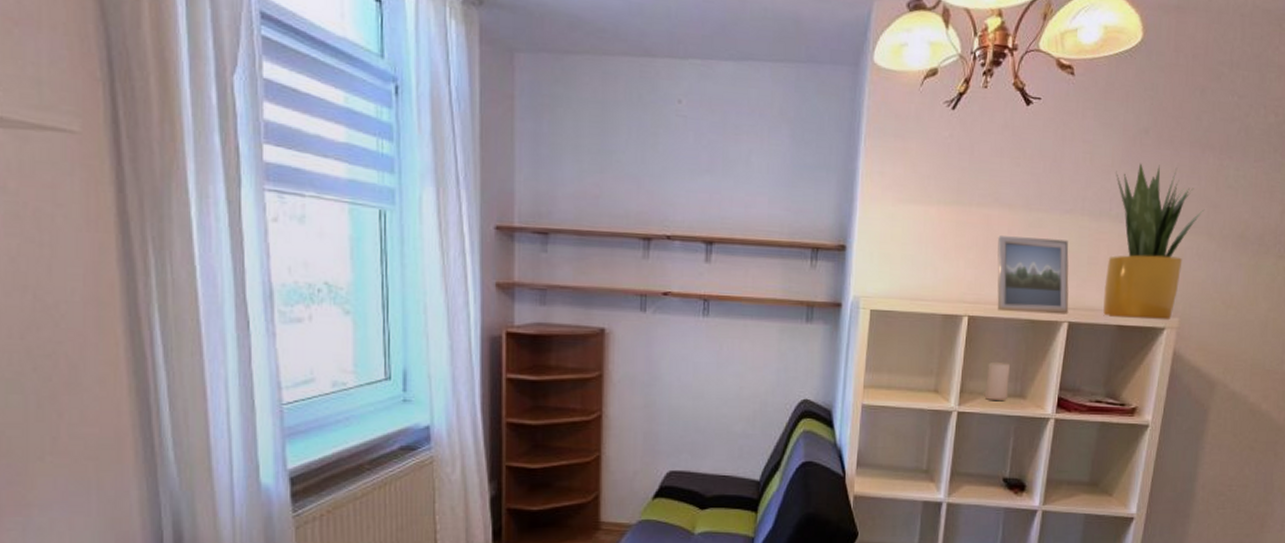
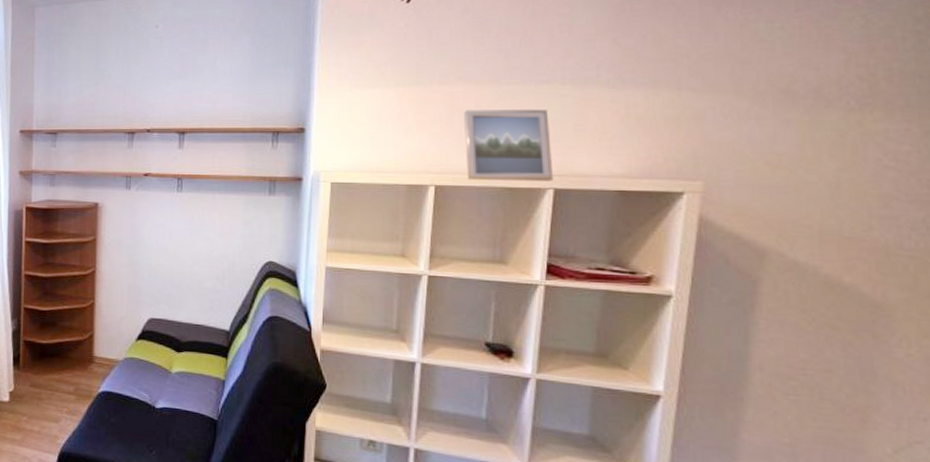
candle: present [984,361,1010,402] -> none [457,228,486,267]
planter: present [1103,163,1205,321] -> none [597,27,728,184]

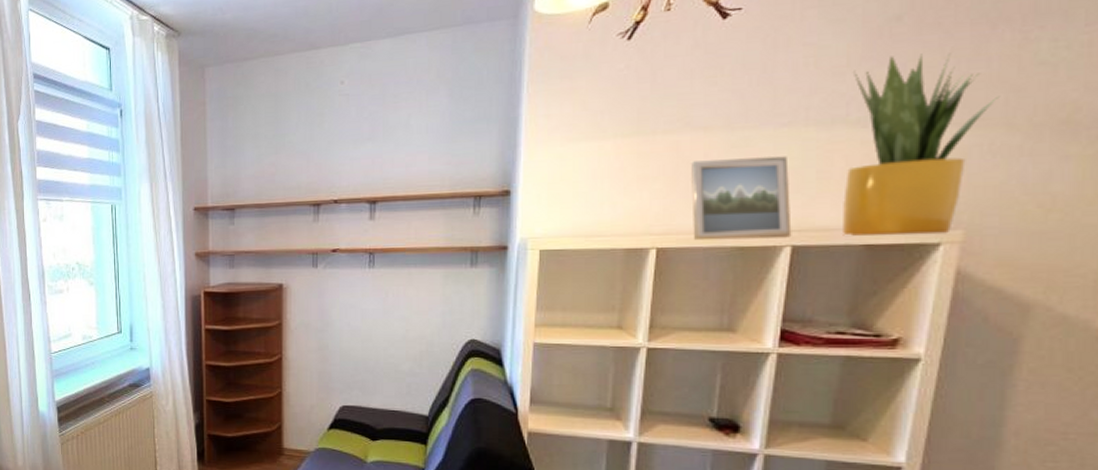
planter: none [597,27,728,184] -> present [843,53,1001,237]

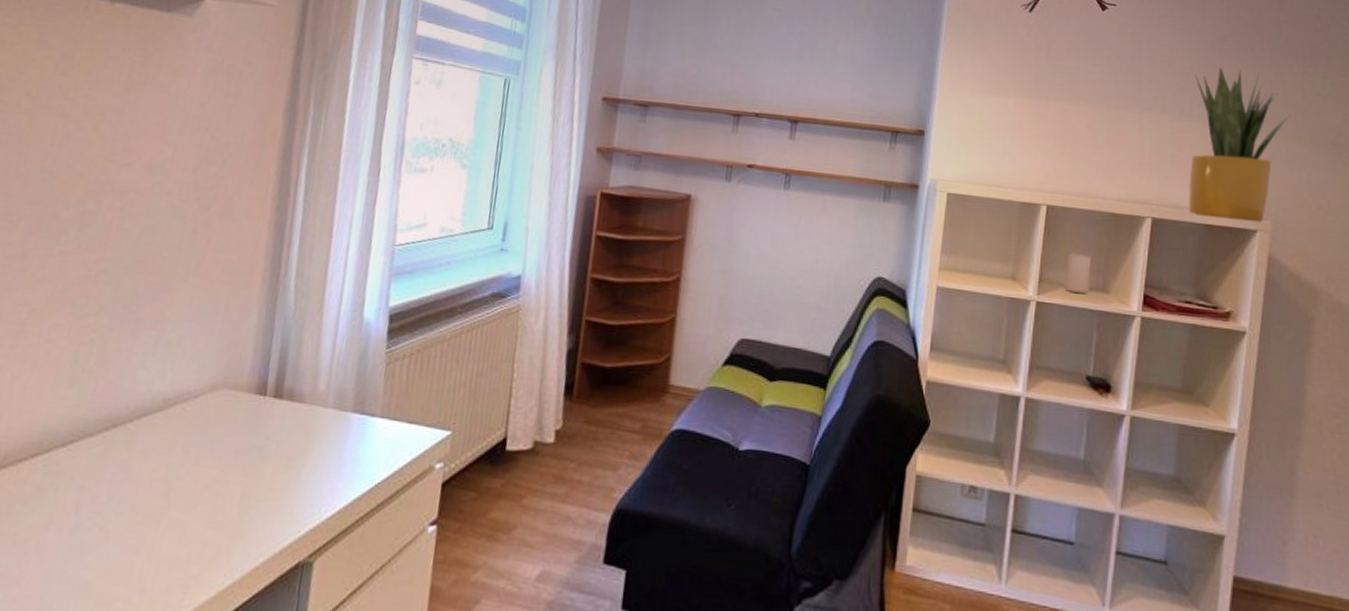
candle: none [680,293,713,336] -> present [1064,252,1091,295]
picture frame: present [690,156,792,241] -> none [1075,129,1152,210]

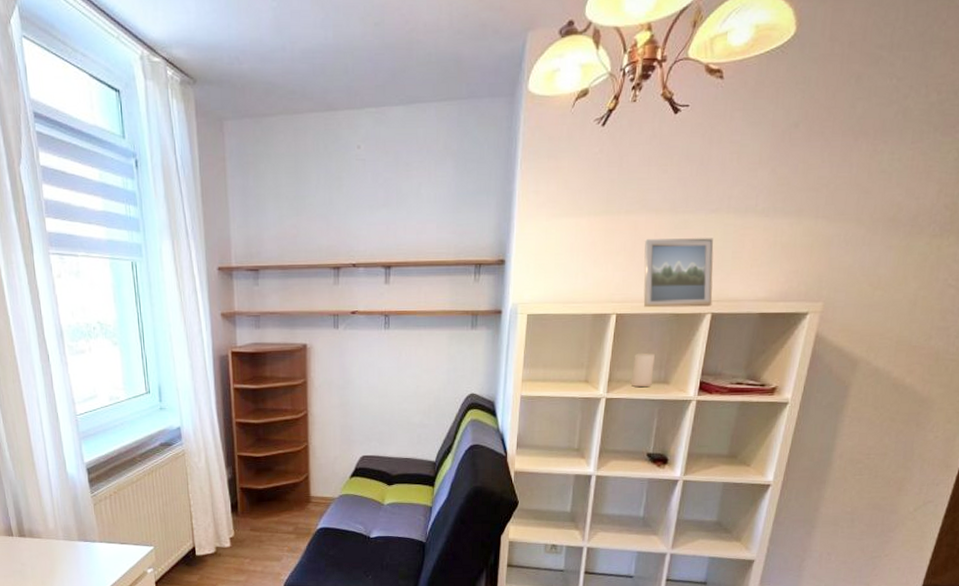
picture frame: none [1075,129,1152,210] -> present [643,238,714,308]
planter: present [1189,67,1292,223] -> none [746,157,855,307]

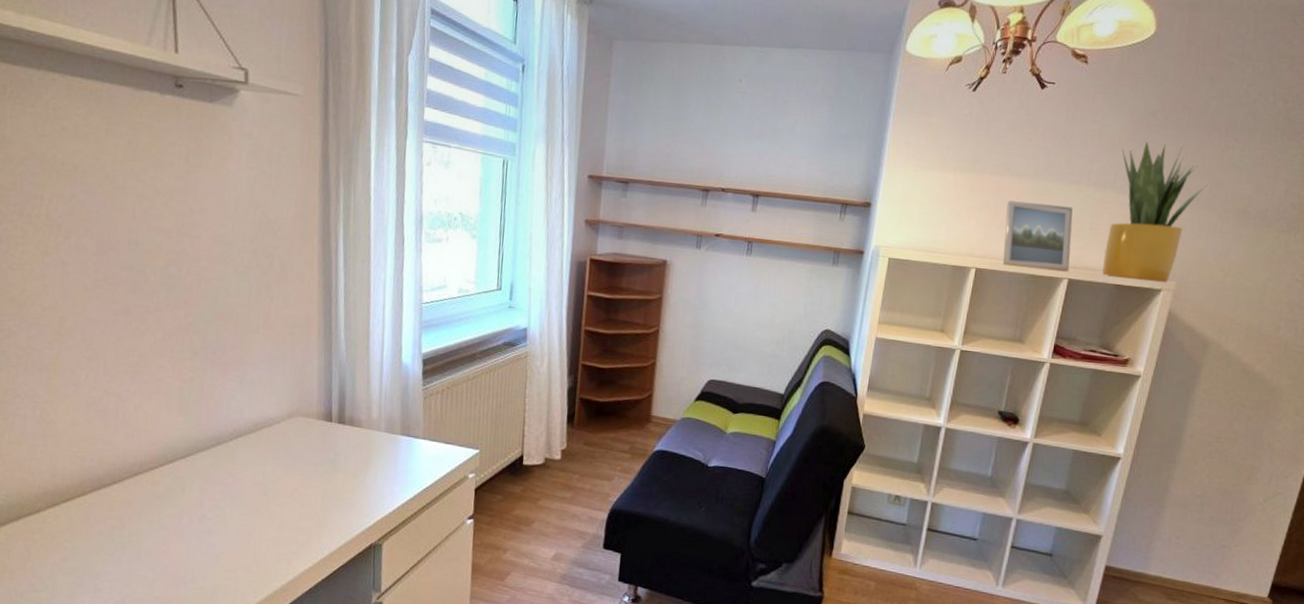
candle: present [630,352,655,388] -> none [985,309,1011,344]
planter: none [746,157,855,307] -> present [1102,142,1208,283]

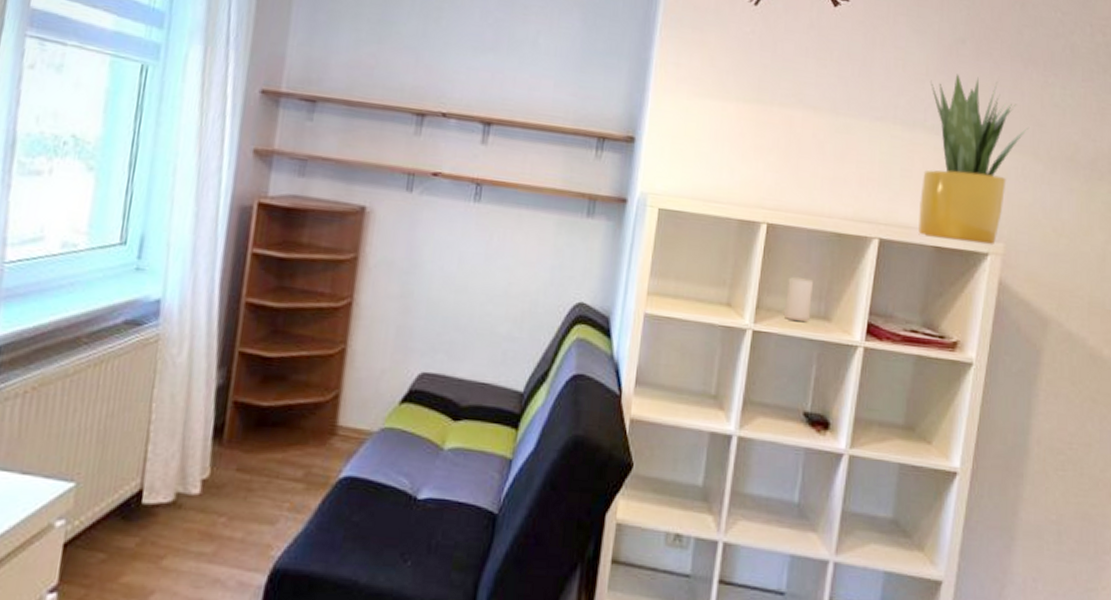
candle: none [985,309,1011,344] -> present [783,276,813,323]
picture frame: present [1002,200,1073,272] -> none [799,139,880,230]

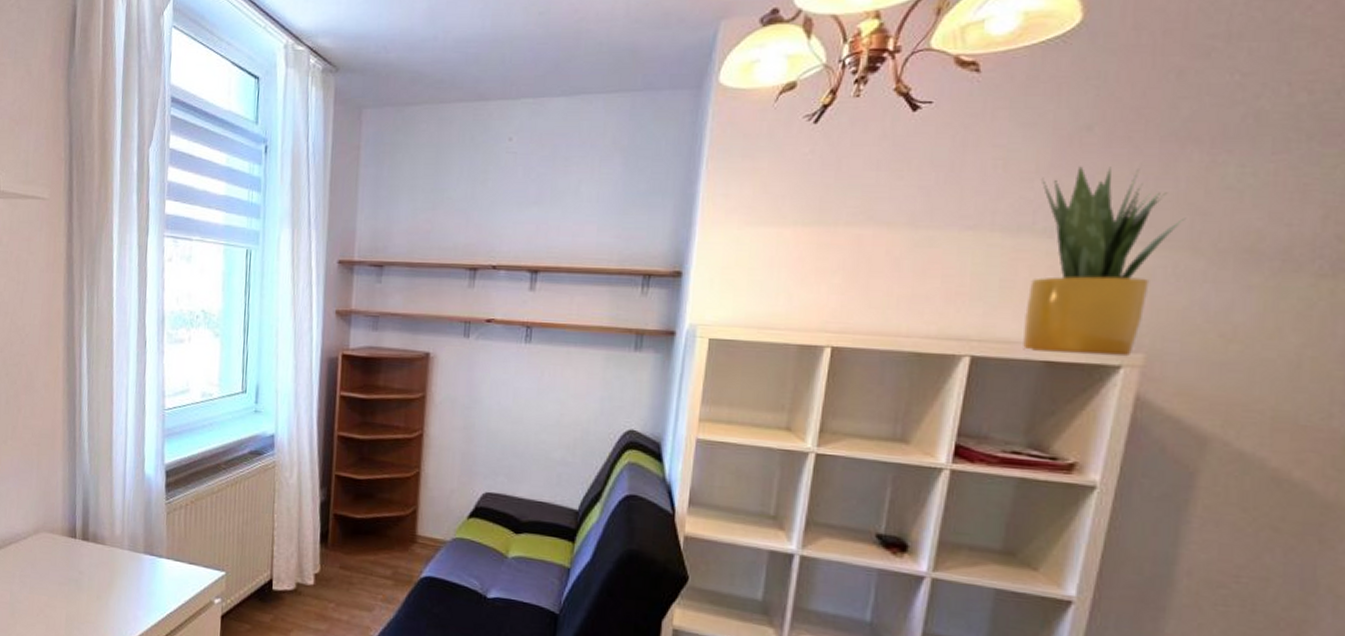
candle: present [783,276,813,323] -> none [851,399,887,445]

